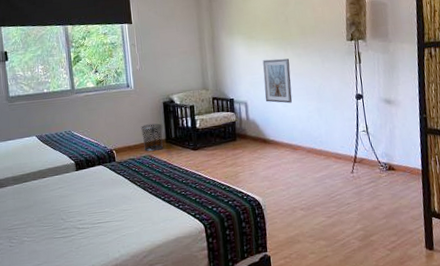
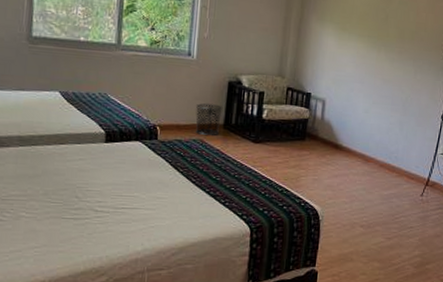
picture frame: present [262,58,293,104] -> none [346,57,381,110]

